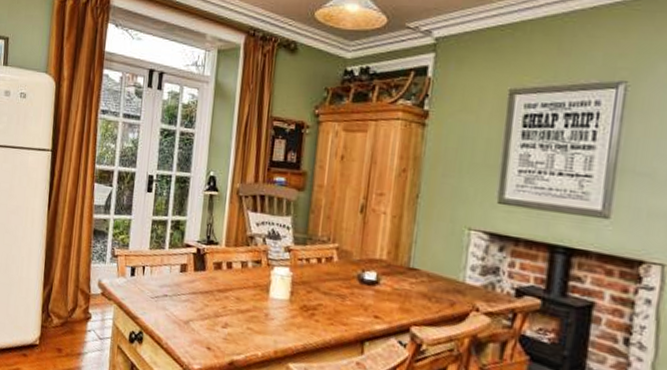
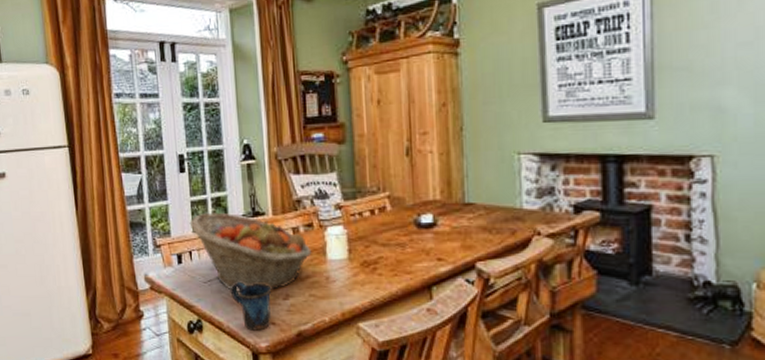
fruit basket: none [147,232,256,317] -> present [189,212,312,292]
mug: none [174,302,213,353] -> present [231,281,272,331]

